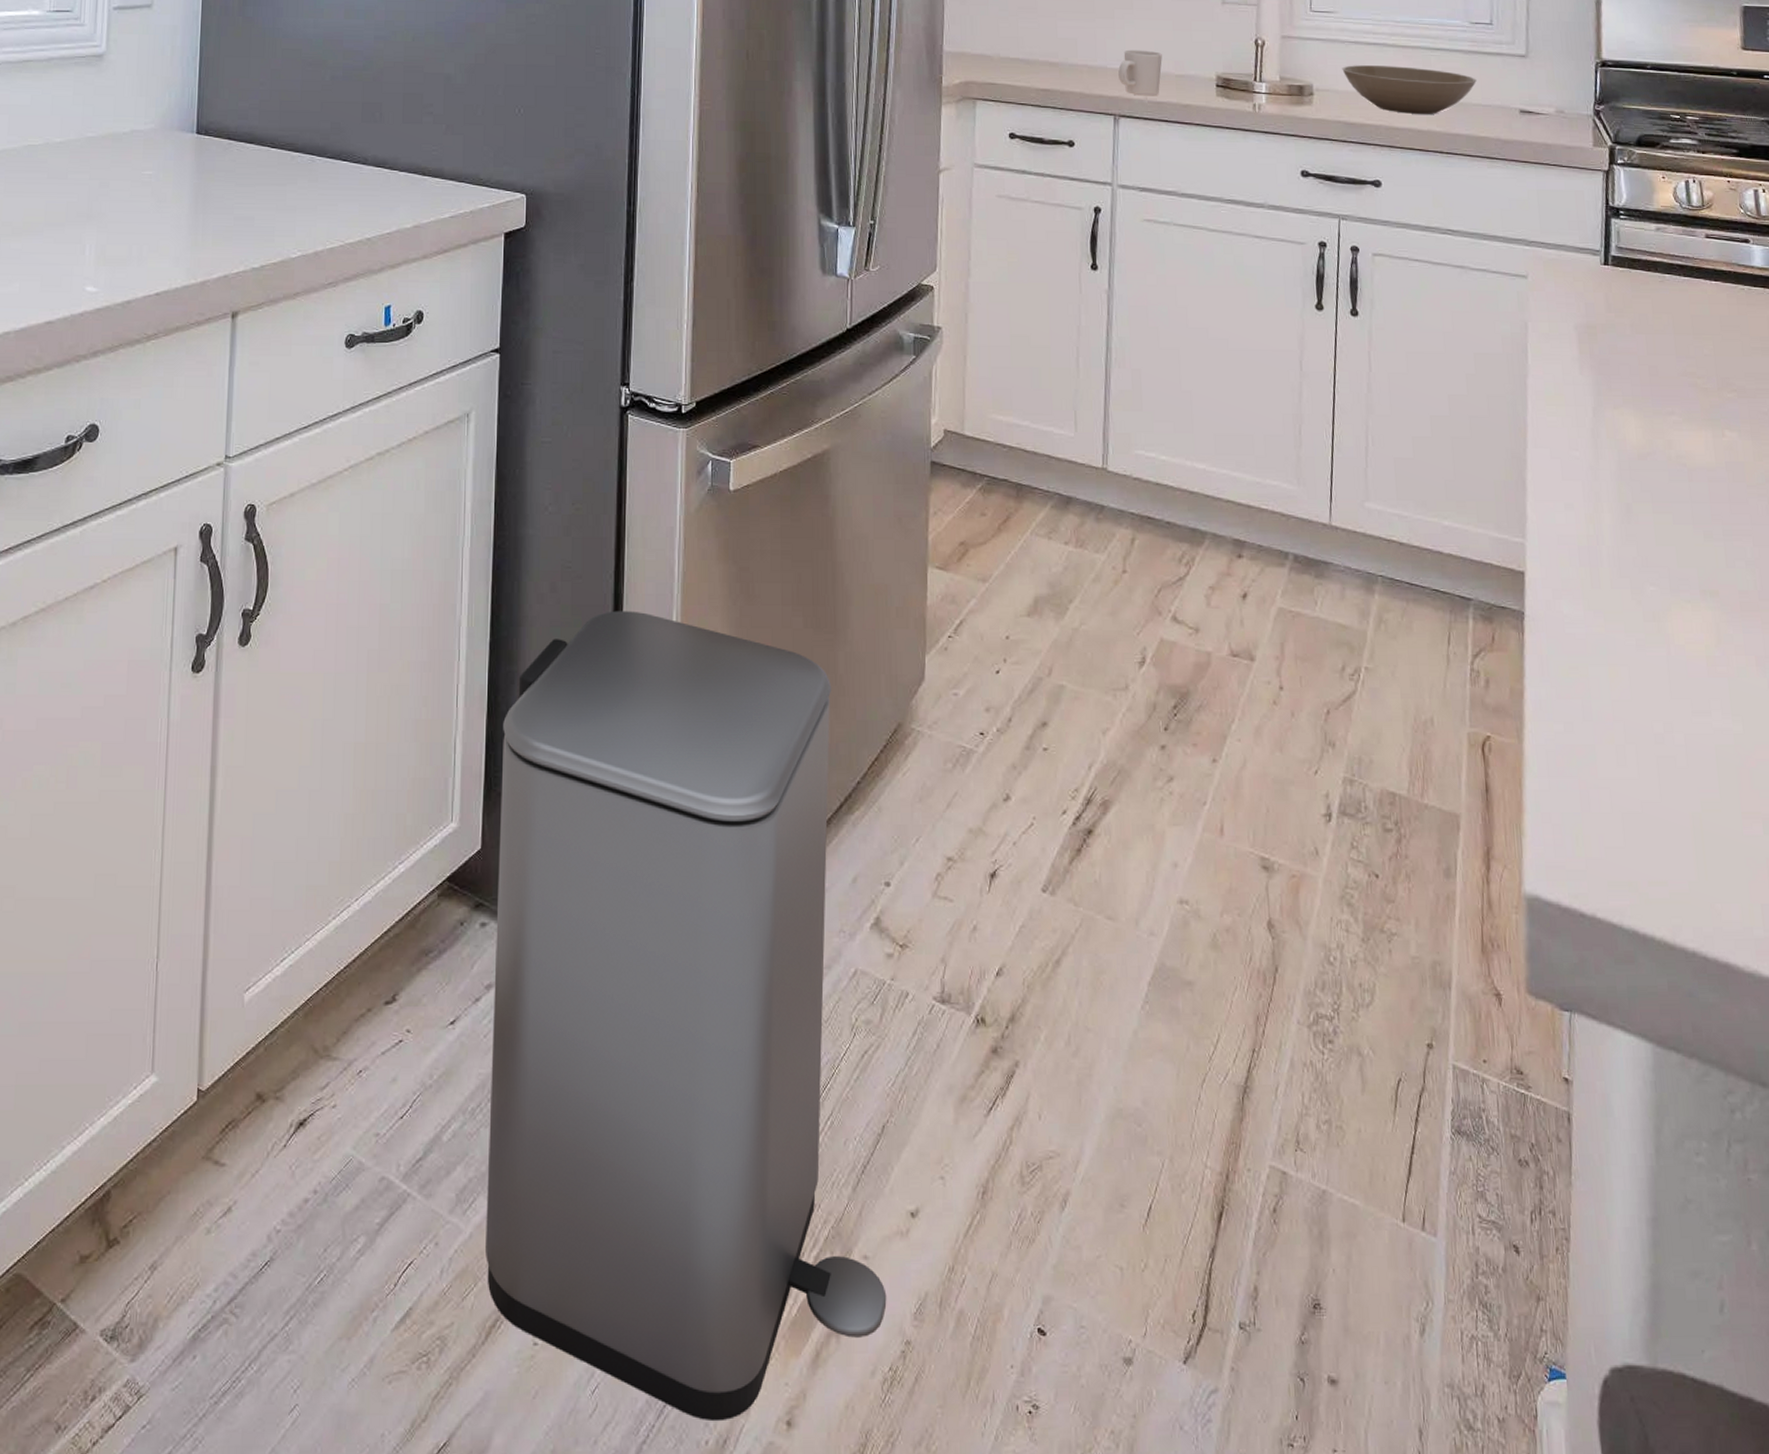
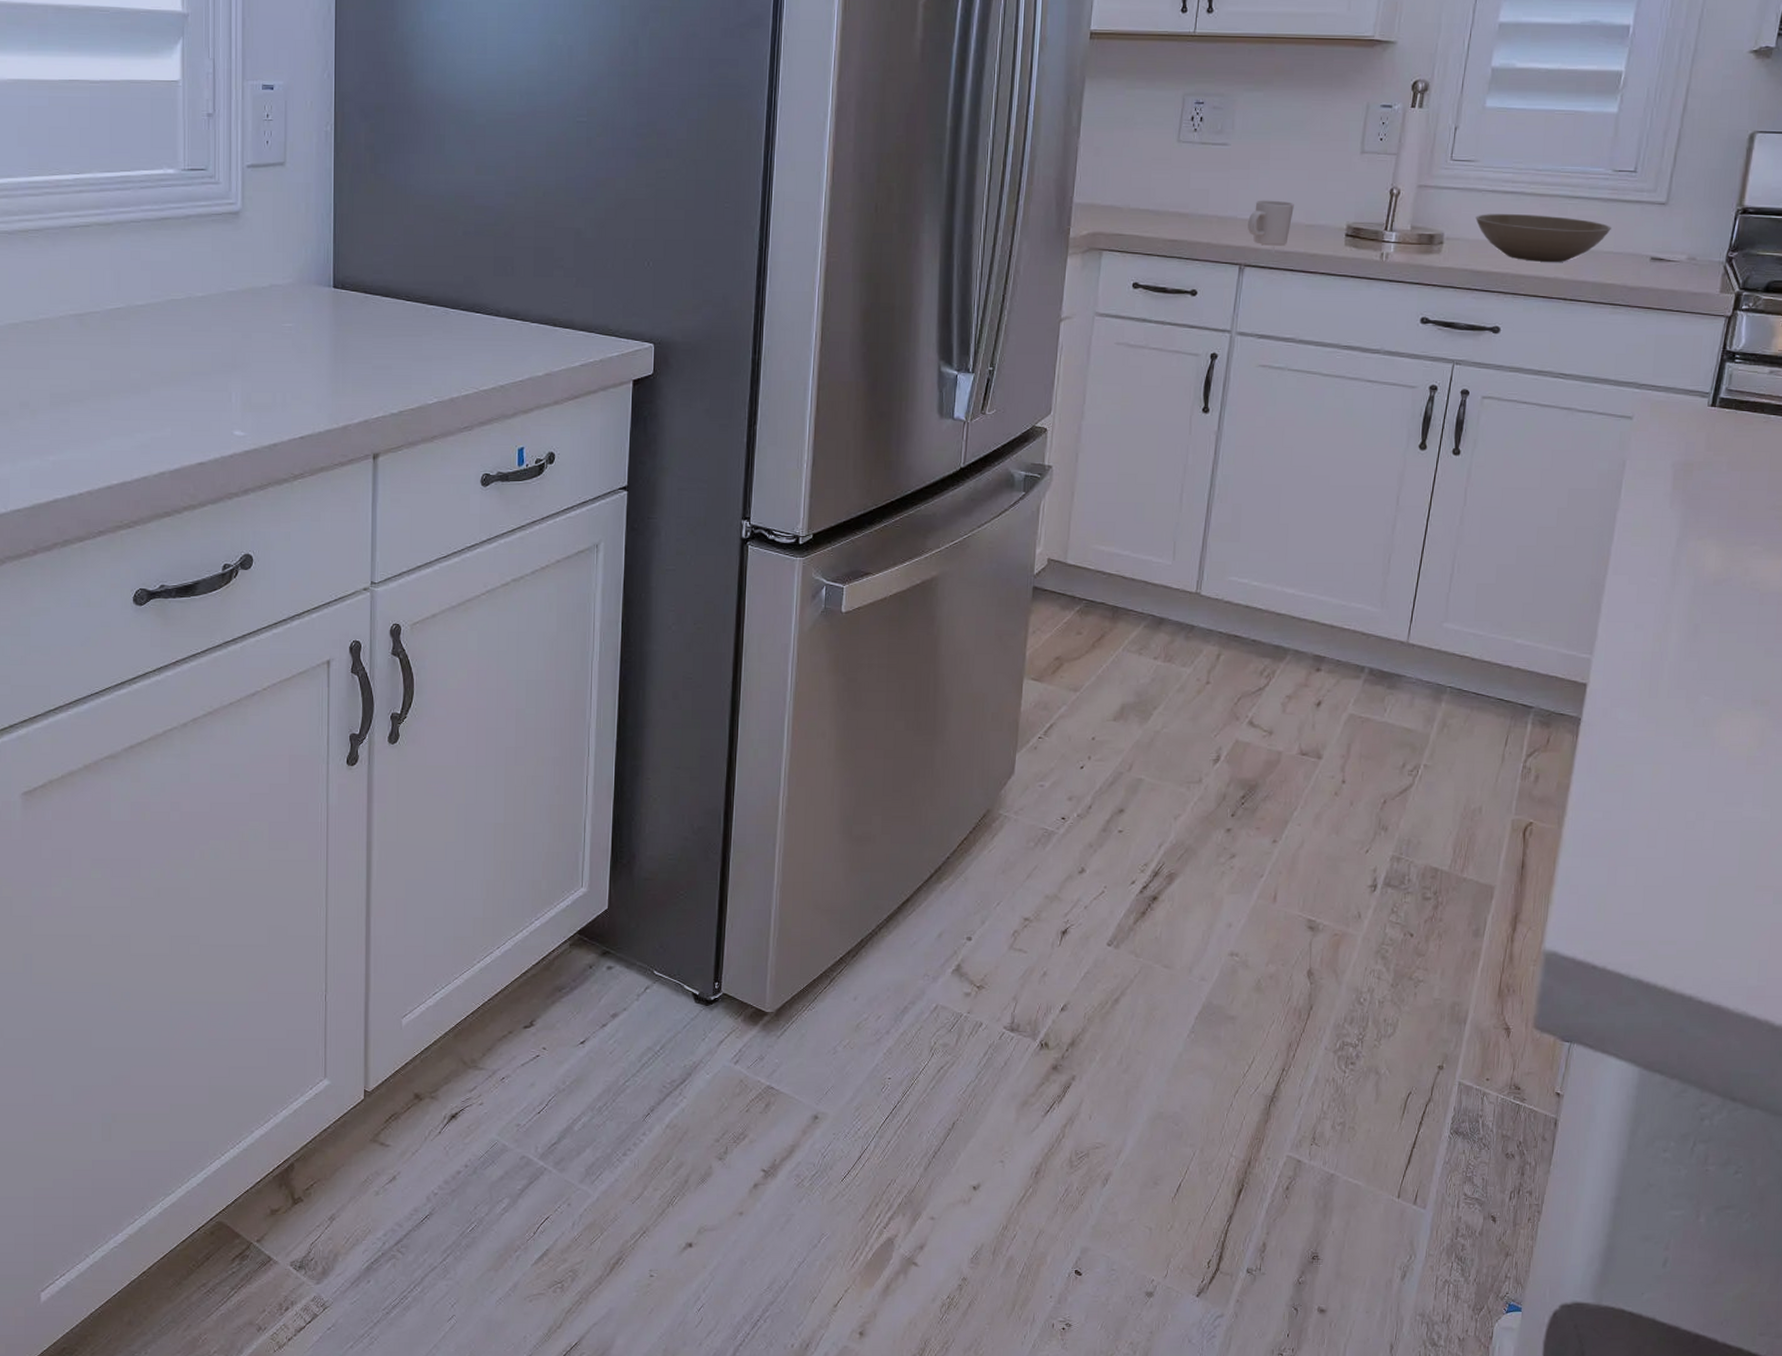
pedal bin: present [486,610,887,1422] -> none [610,715,949,1332]

